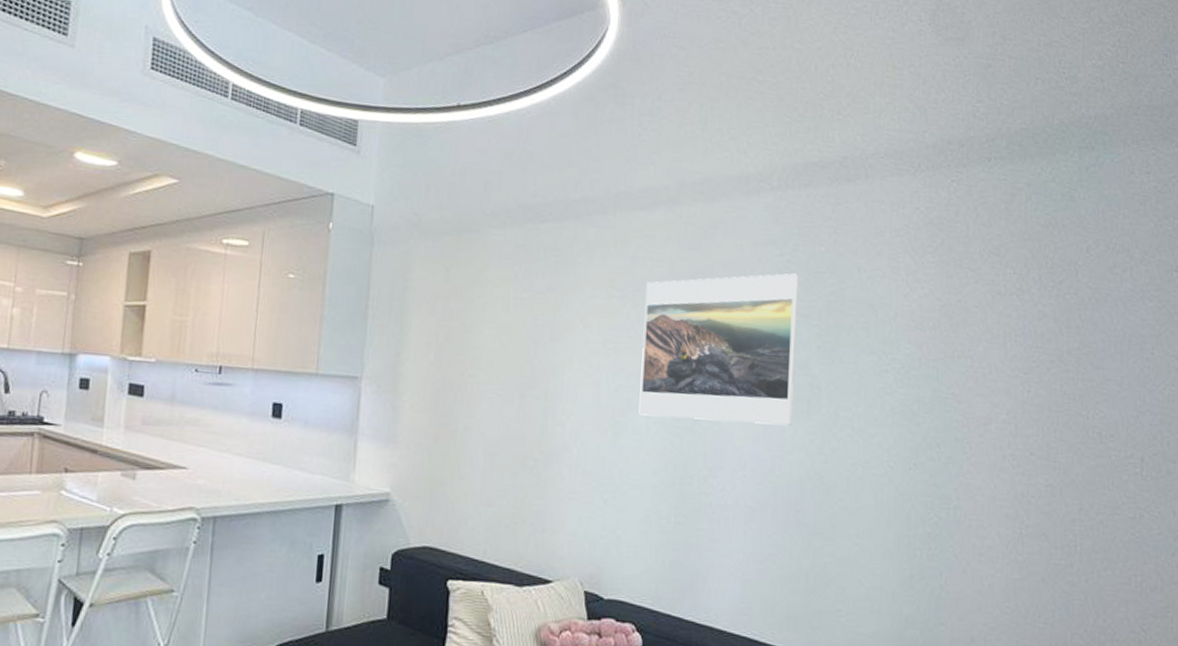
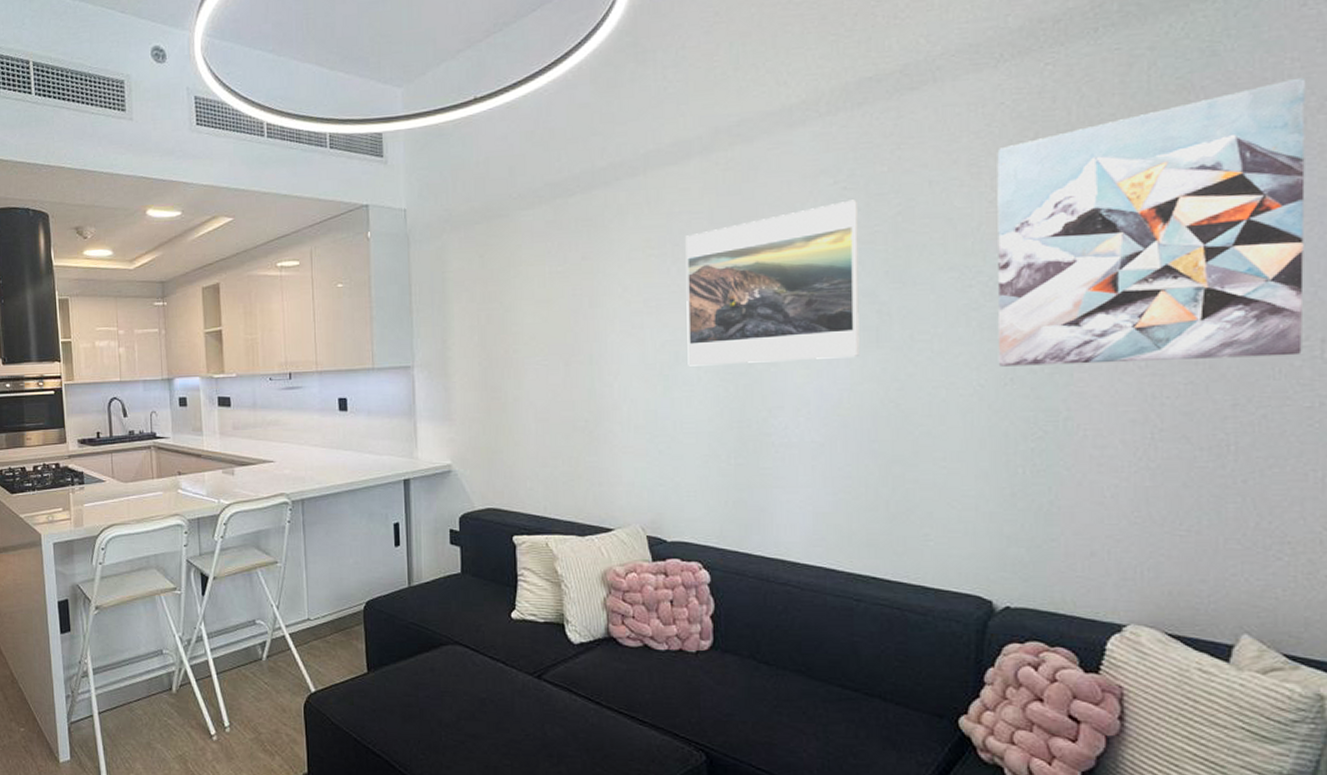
wall art: none [905,231,1133,470] -> present [997,77,1307,367]

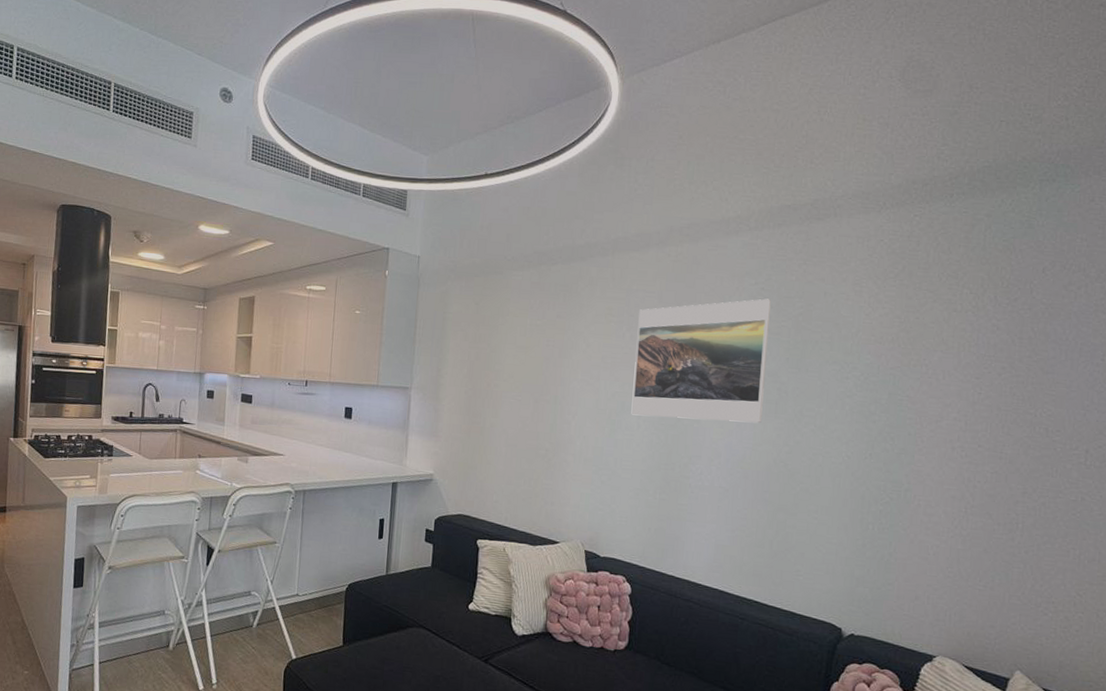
wall art: present [997,77,1307,367] -> none [862,253,1090,460]

